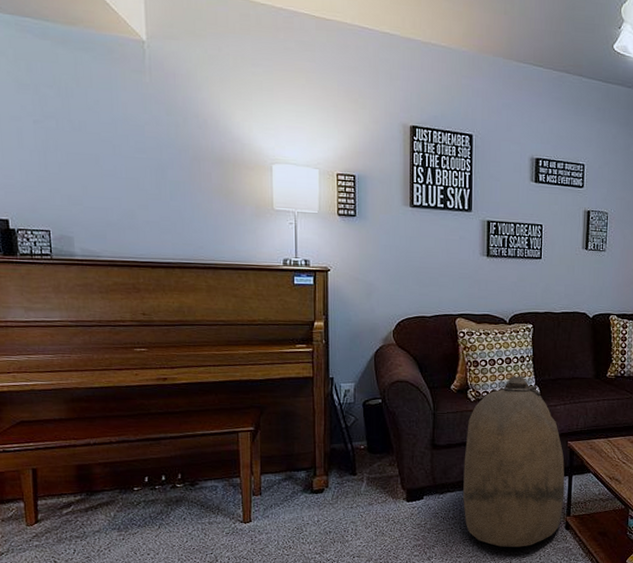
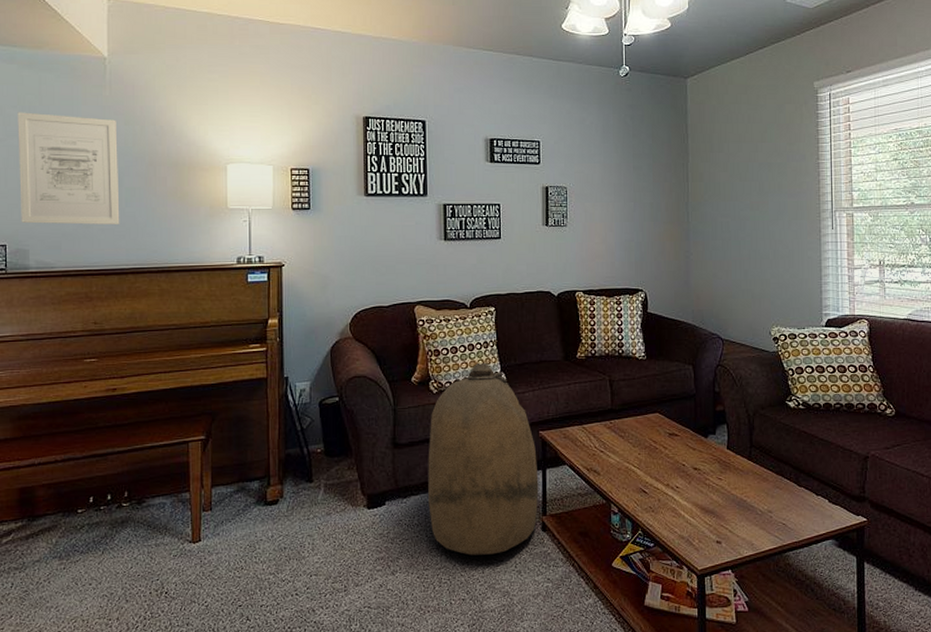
wall art: none [54,92,165,219] -> present [17,112,120,226]

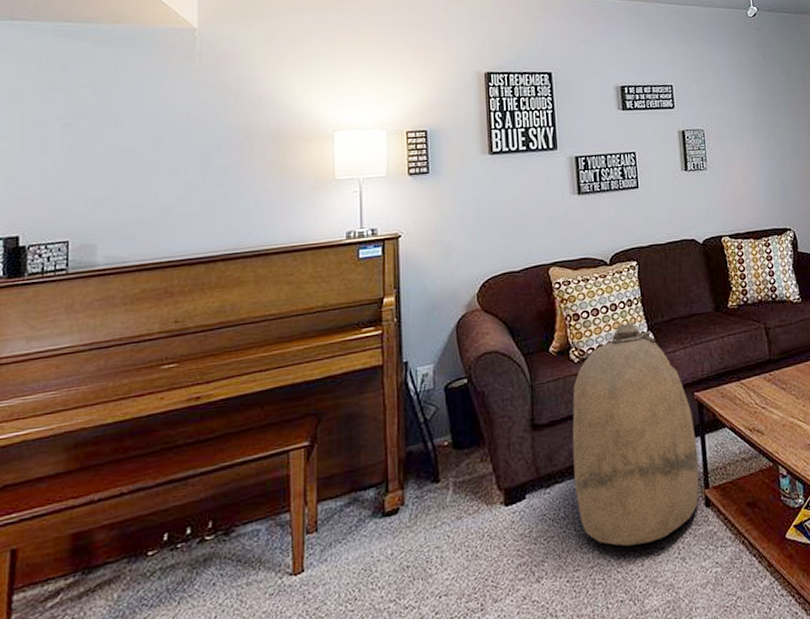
wall art: present [17,112,120,226] -> none [88,91,209,215]

